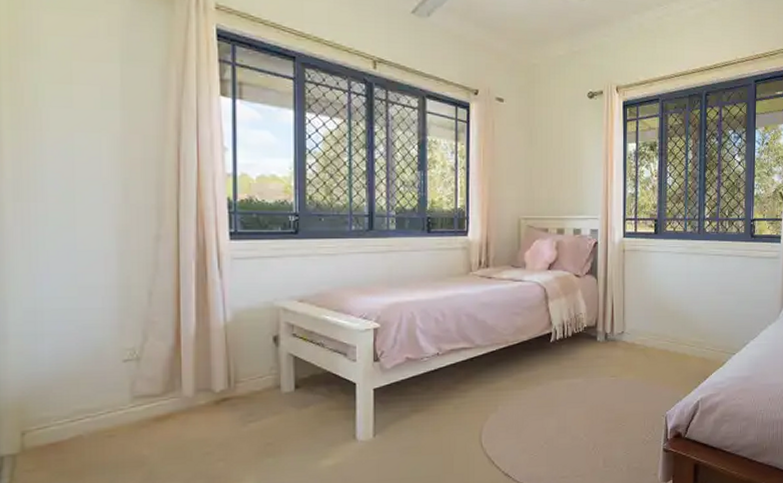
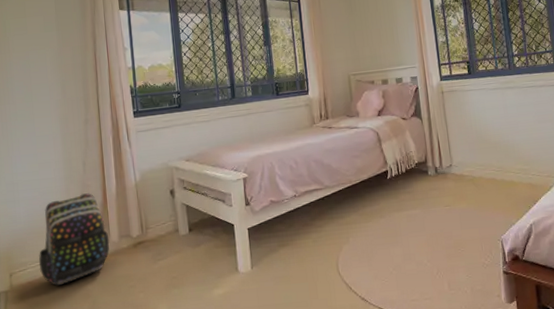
backpack: none [69,332,181,449] -> present [38,193,110,286]

